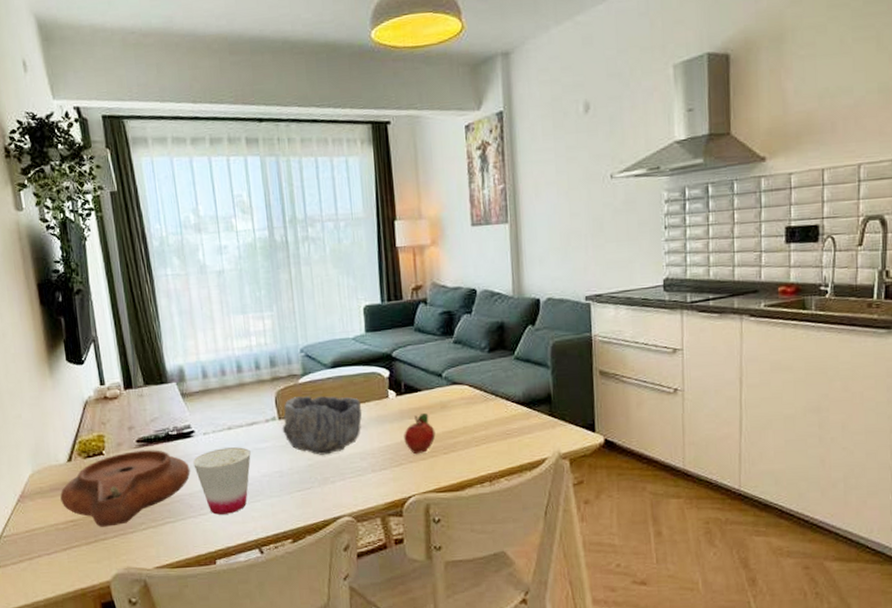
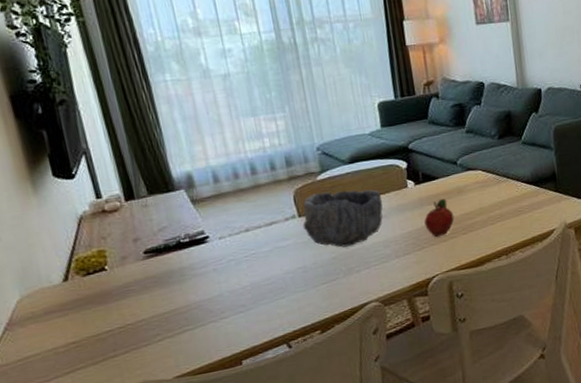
plate: present [60,450,191,527] -> none [57,259,208,345]
cup: present [193,447,251,515] -> none [209,247,272,317]

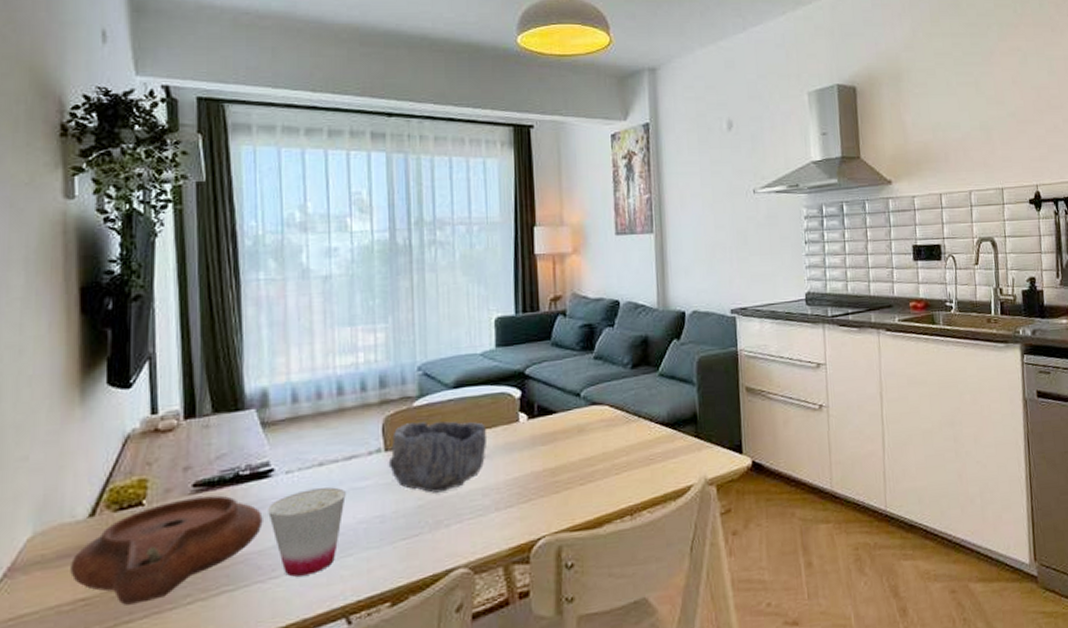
plate: none [57,259,208,345] -> present [70,495,263,605]
cup: none [209,247,272,317] -> present [268,487,346,577]
fruit: present [424,199,454,238] -> none [535,438,571,487]

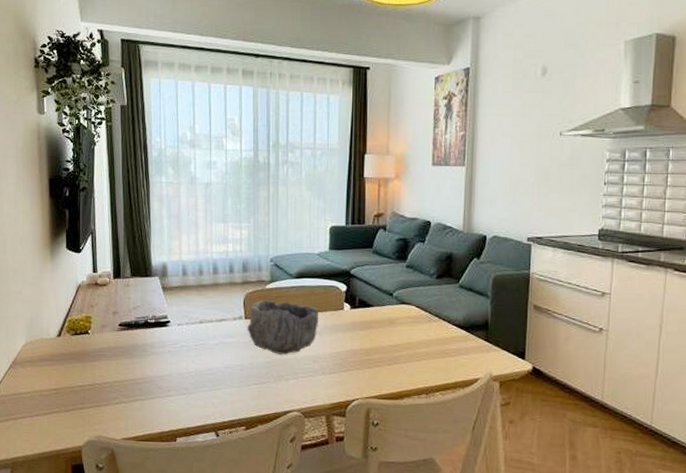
plate: present [70,495,263,605] -> none [47,333,163,398]
cup: present [268,487,346,577] -> none [166,339,217,398]

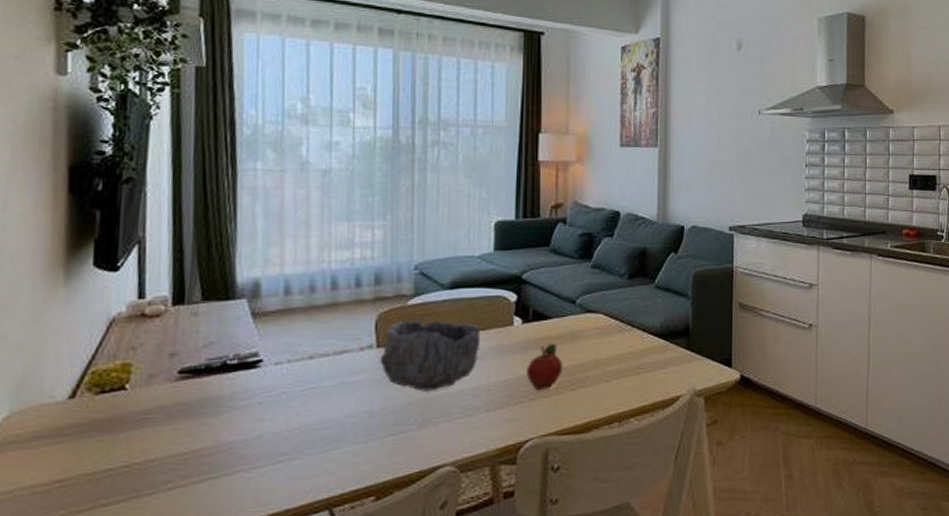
fruit: none [354,327,382,363] -> present [527,344,563,391]

